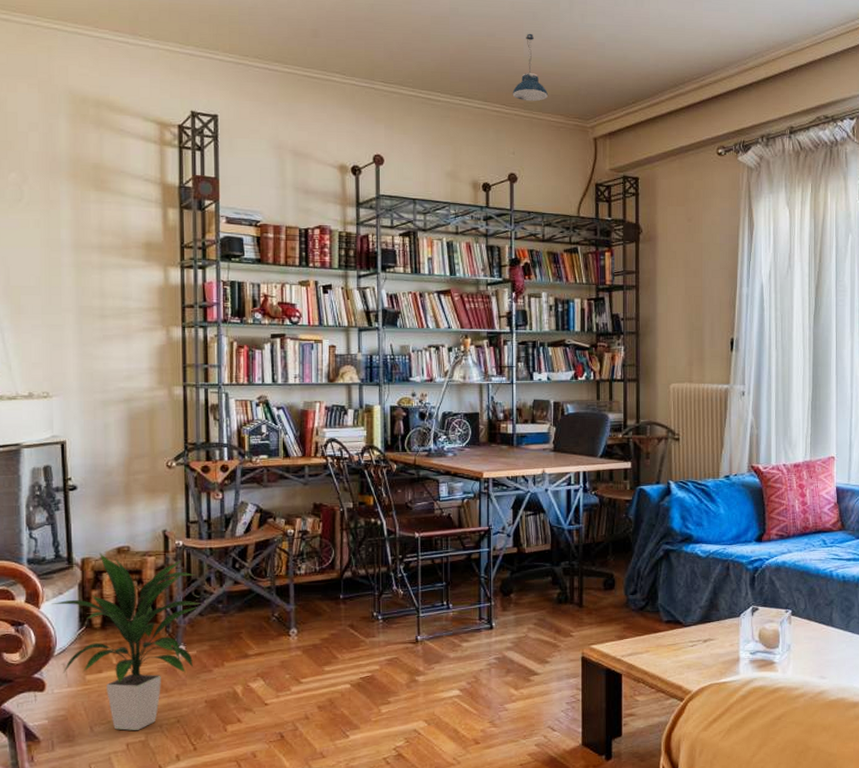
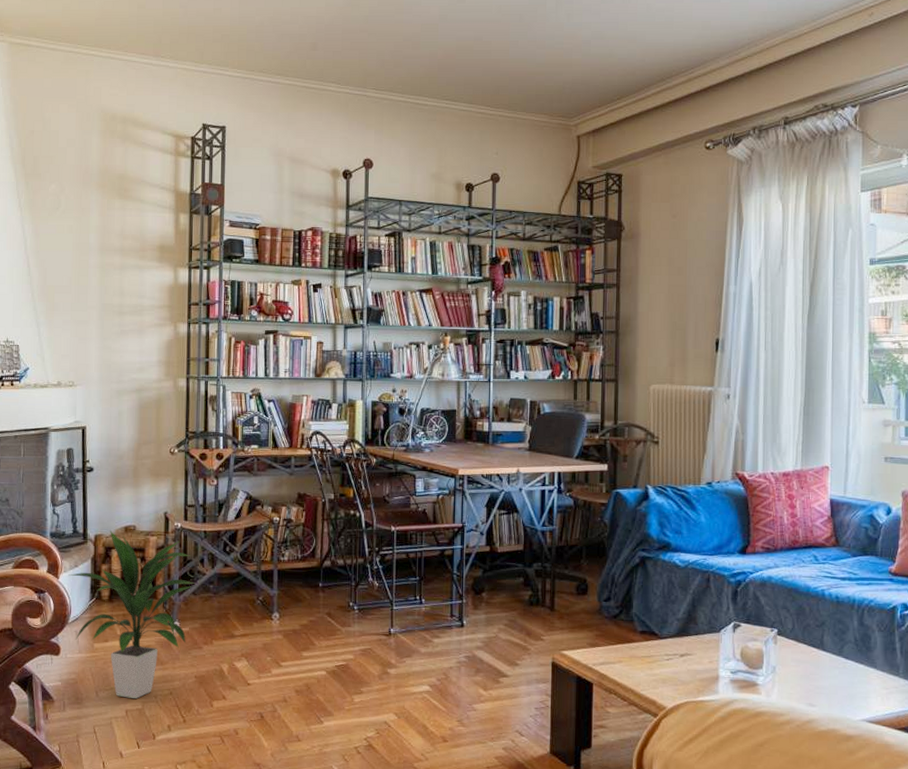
pendant light: present [512,33,549,102] -> none [497,35,533,102]

